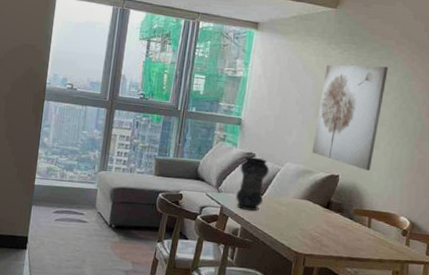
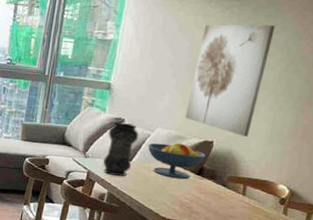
fruit bowl: none [278,177,332,213] -> present [147,143,206,180]

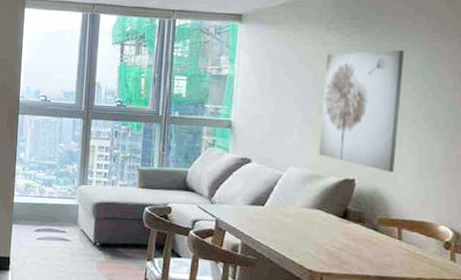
vase: present [103,121,139,177] -> none [233,162,269,224]
fruit bowl: present [147,143,206,180] -> none [280,182,348,225]

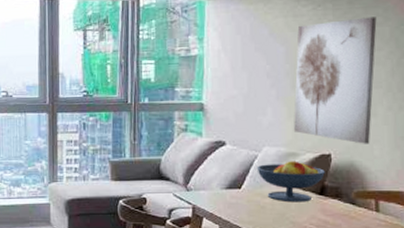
fruit bowl: none [280,182,348,225] -> present [256,161,325,203]

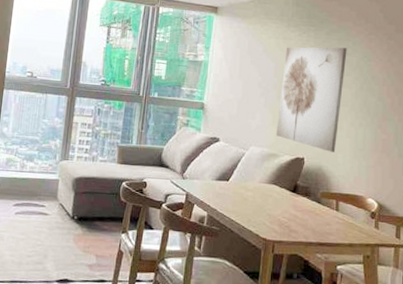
fruit bowl: present [256,161,325,203] -> none [243,160,298,198]

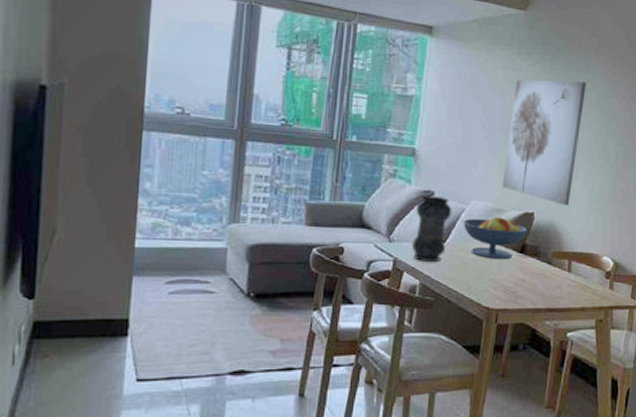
vase: none [201,141,234,198] -> present [412,195,452,263]
fruit bowl: none [243,160,298,198] -> present [463,217,527,260]

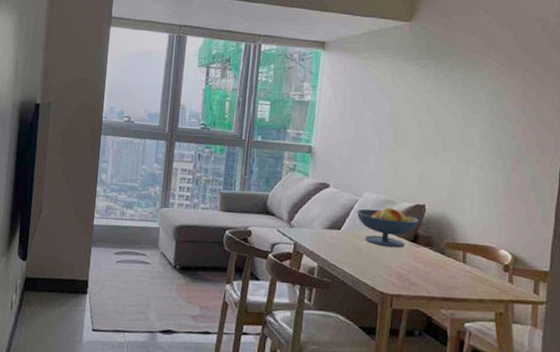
vase: present [412,195,452,263] -> none [310,187,346,248]
wall art: present [501,79,587,206] -> none [392,82,474,199]

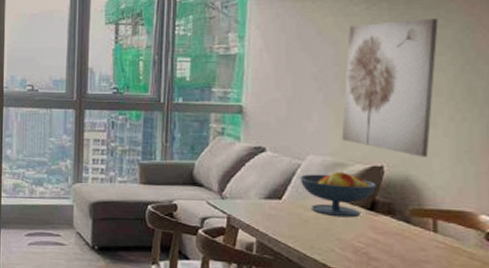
wall art: none [392,82,474,199] -> present [341,18,438,157]

